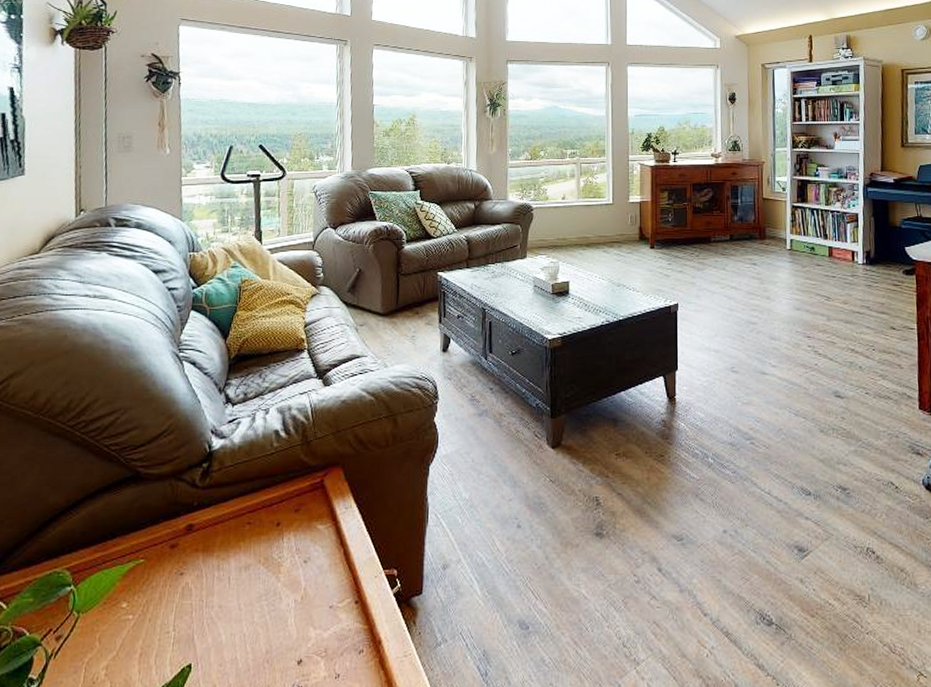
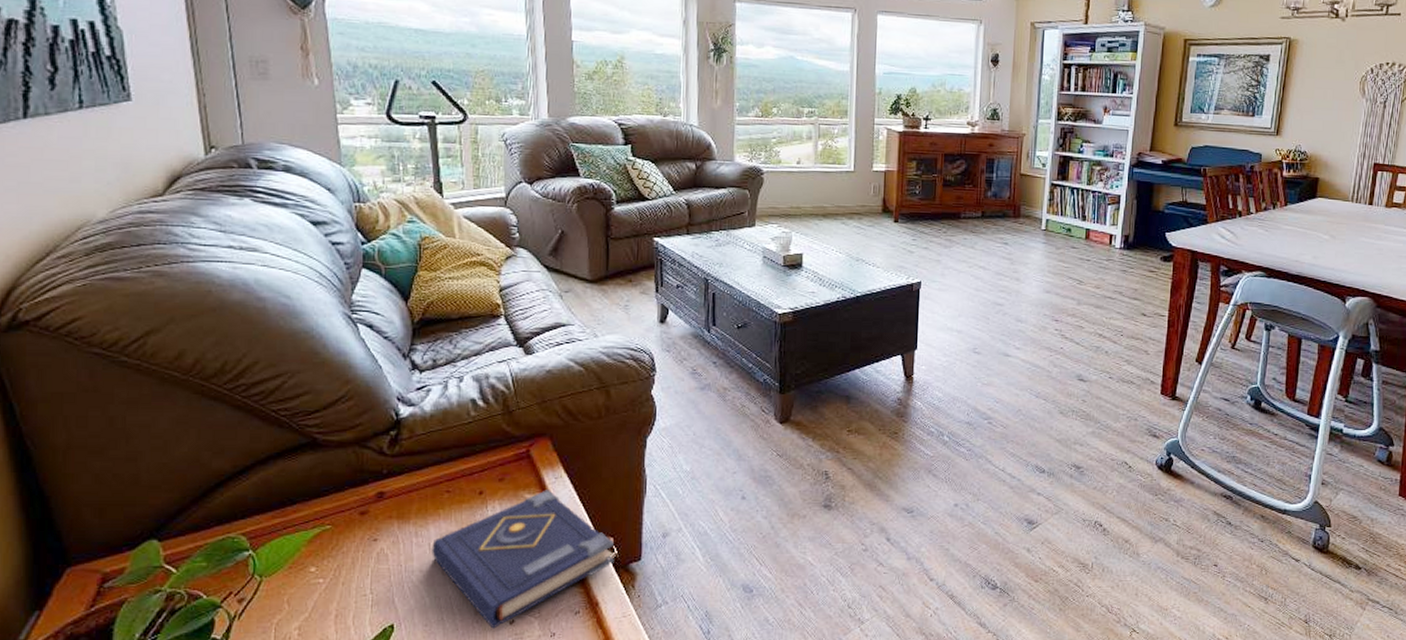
book: none [231,520,397,669] -> present [432,490,614,629]

